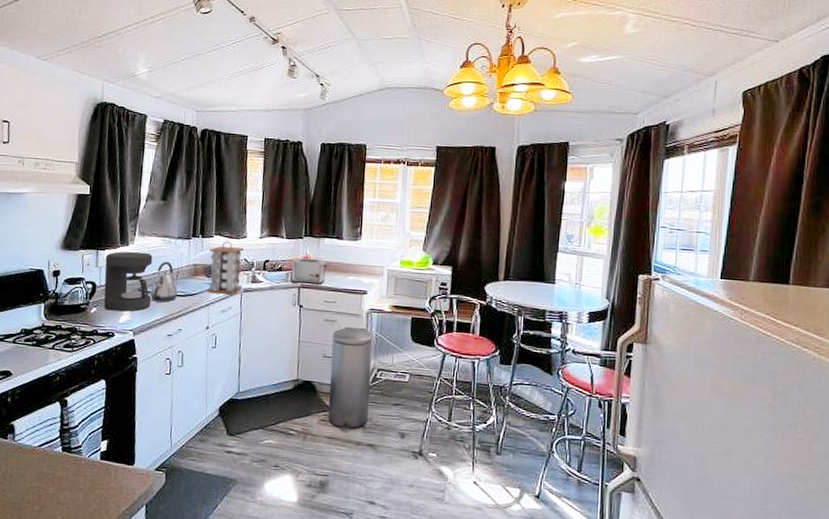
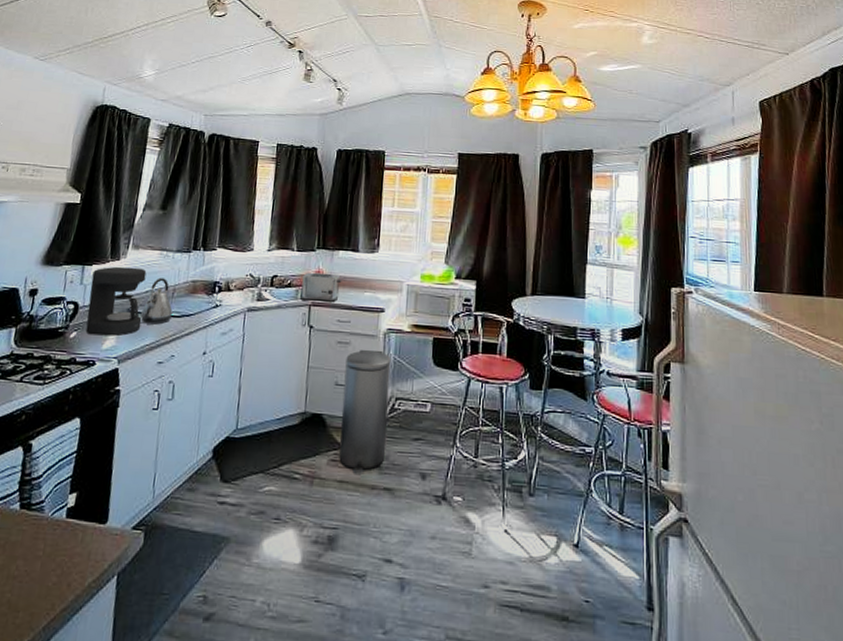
spice rack: present [207,241,245,295] -> none [206,254,251,315]

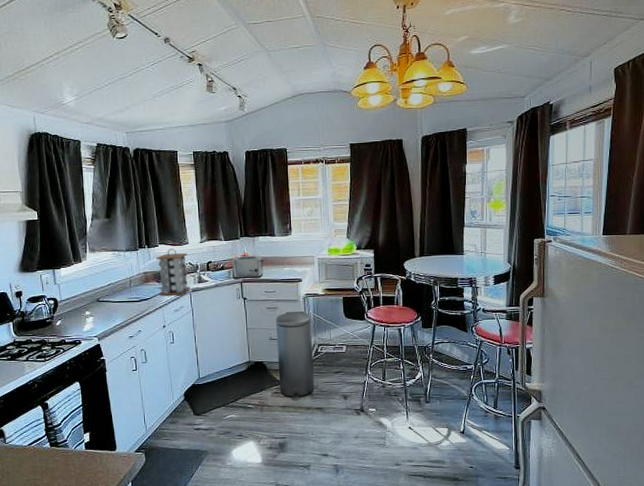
coffee maker: present [85,266,147,336] -> none [62,266,110,322]
kettle: present [140,277,174,325] -> none [107,272,134,309]
spice rack: none [206,254,251,315] -> present [156,248,191,296]

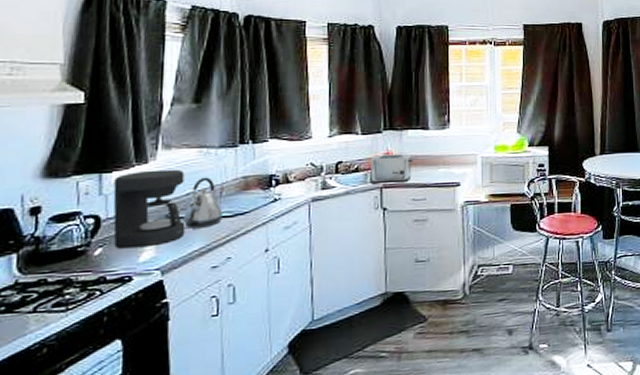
coffee maker: none [62,266,110,322] -> present [113,169,186,249]
kettle: none [107,272,134,309] -> present [182,177,224,229]
spice rack: present [156,248,191,296] -> none [263,144,311,209]
pedal bin: present [276,312,314,400] -> none [424,224,471,342]

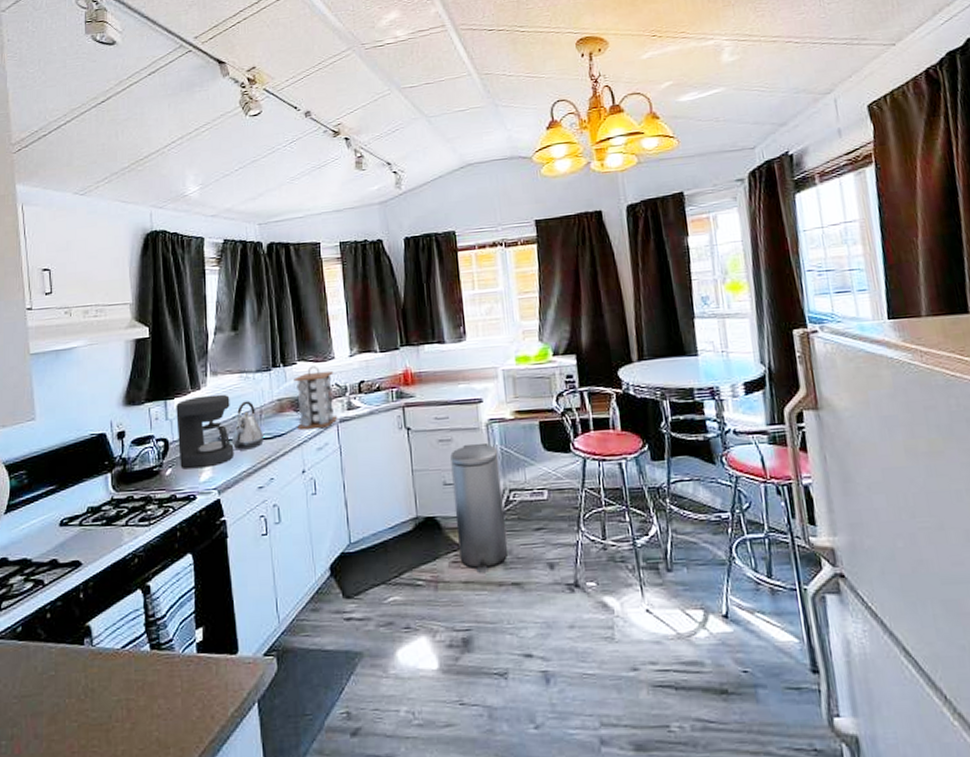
spice rack: none [263,144,311,209] -> present [293,366,338,430]
toaster: present [370,153,414,185] -> none [390,369,433,404]
pedal bin: none [424,224,471,342] -> present [450,444,507,573]

